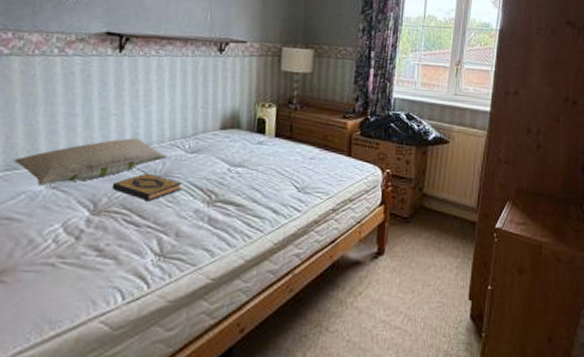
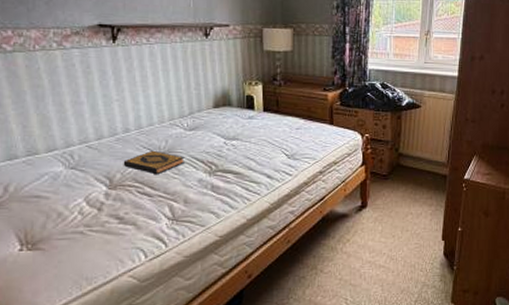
pillow: present [13,138,168,186] -> none [32,121,169,167]

